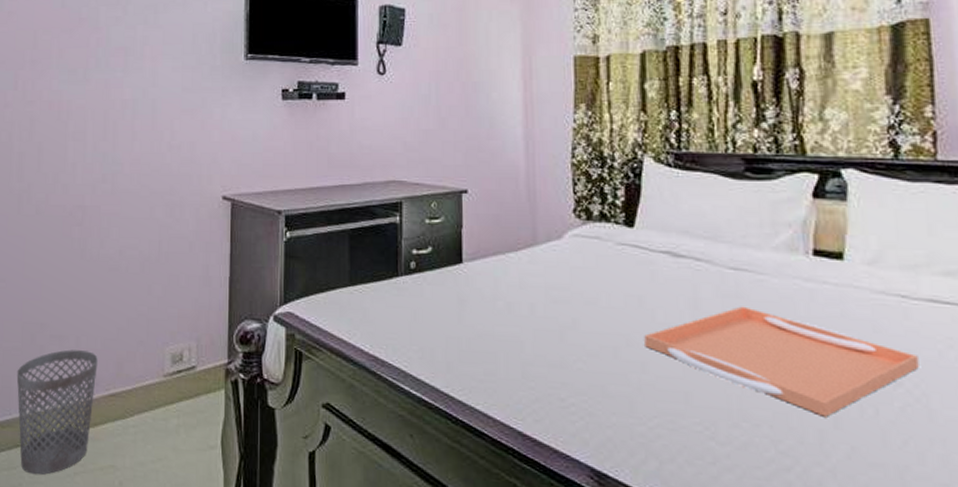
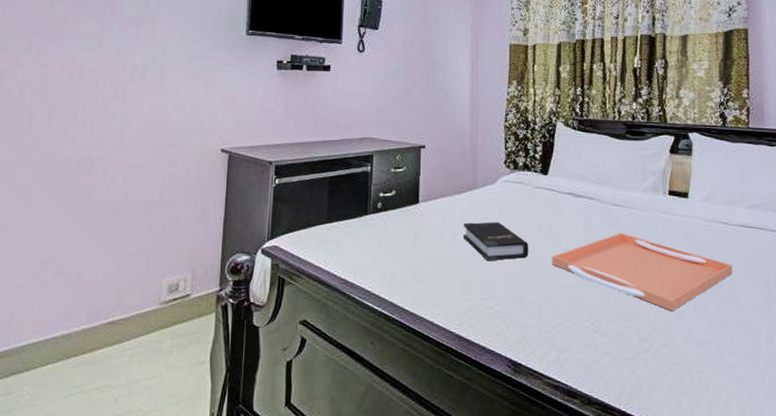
wastebasket: present [16,349,98,475] -> none [17,284,99,399]
hardback book: none [522,288,612,340] -> present [464,222,529,262]

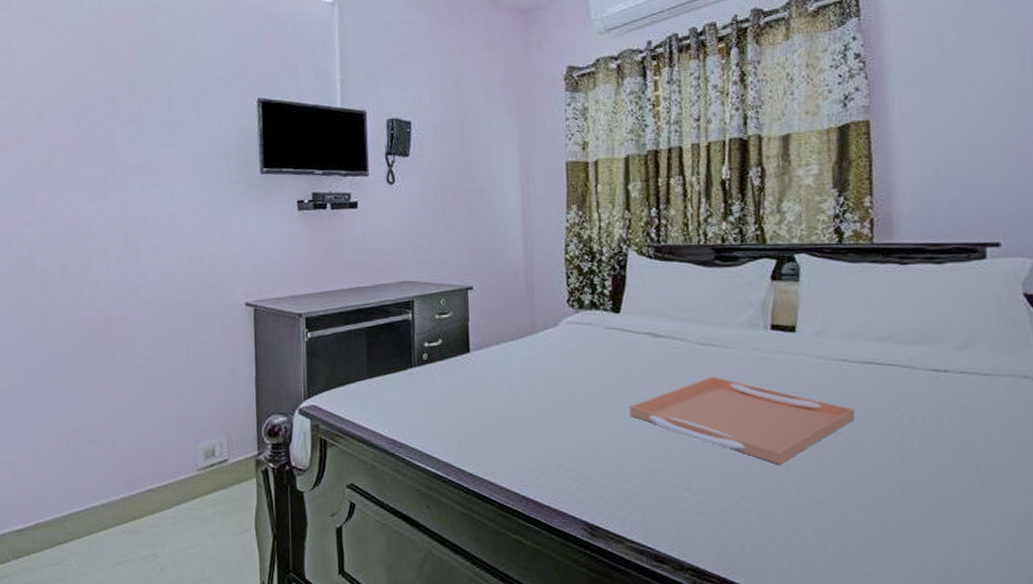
hardback book: present [464,222,529,262] -> none [523,370,602,414]

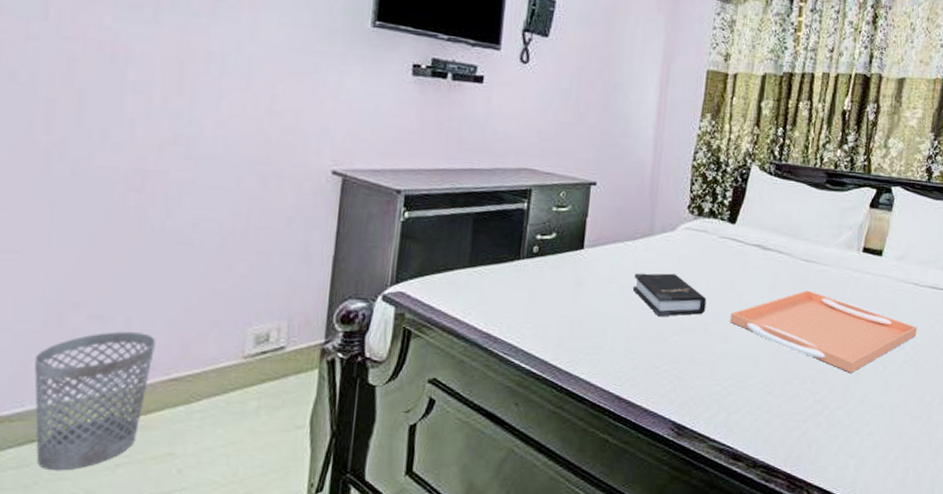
wastebasket: none [54,452,134,568] -> present [34,331,156,471]
hardback book: none [523,370,602,414] -> present [633,273,707,317]

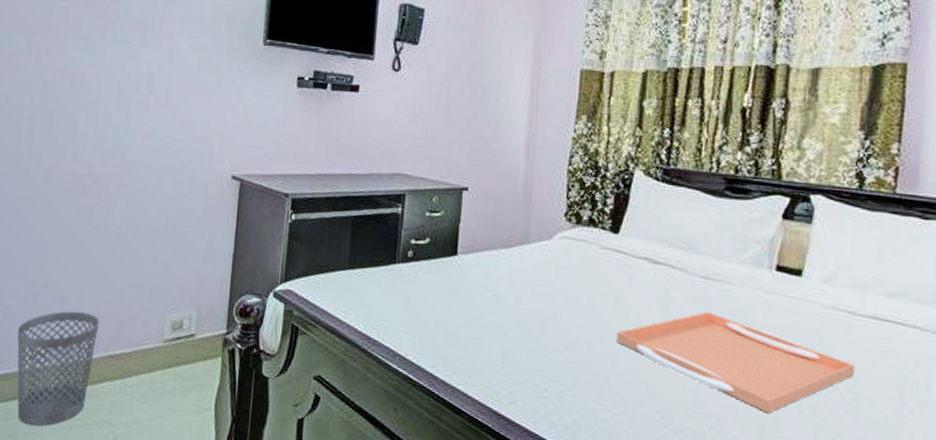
hardback book: present [633,273,707,317] -> none [509,282,589,332]

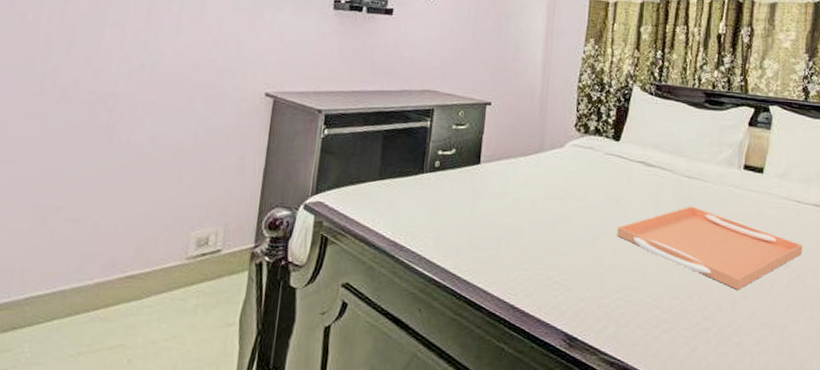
wastebasket: present [17,311,99,427] -> none [17,233,117,357]

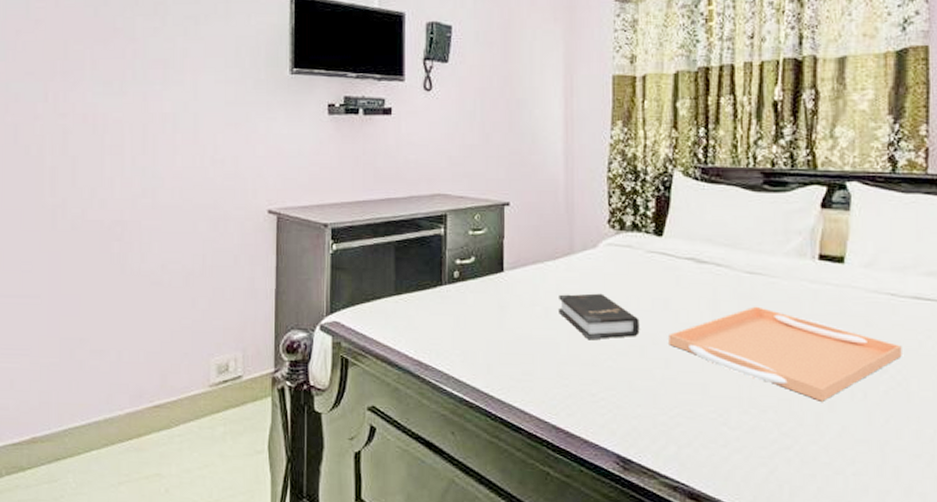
hardback book: none [525,187,594,230] -> present [559,293,640,341]

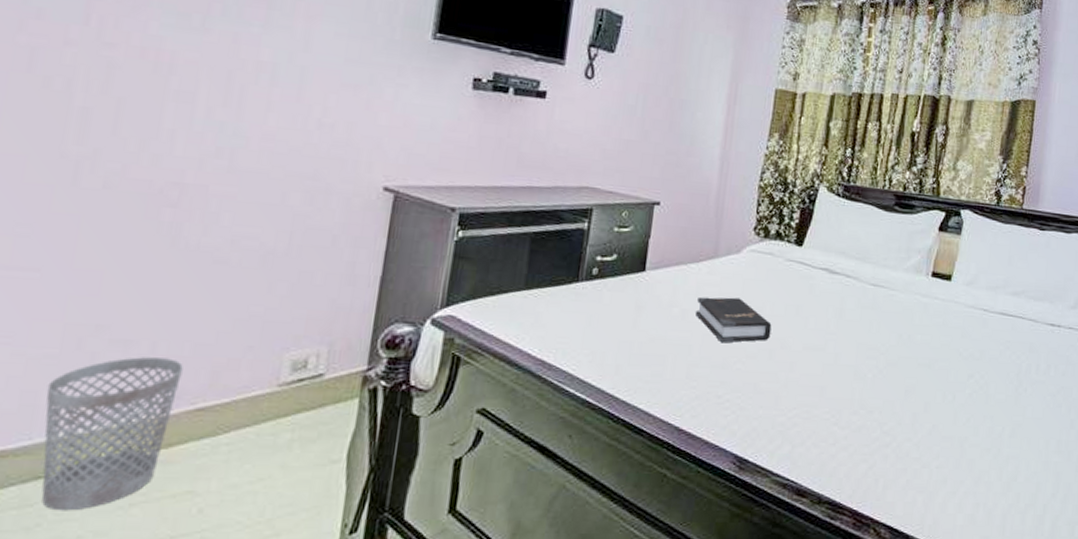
wastebasket: none [55,364,141,487] -> present [42,357,183,511]
serving tray: present [669,306,902,402] -> none [795,316,987,403]

